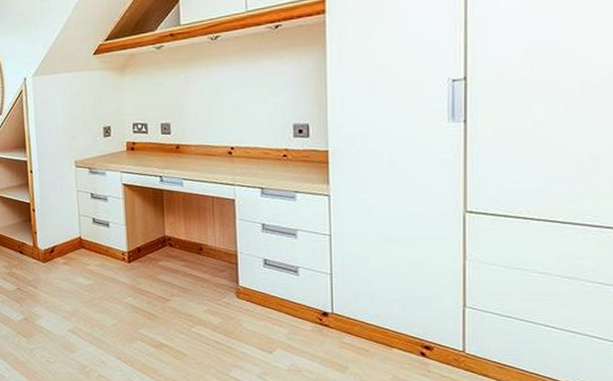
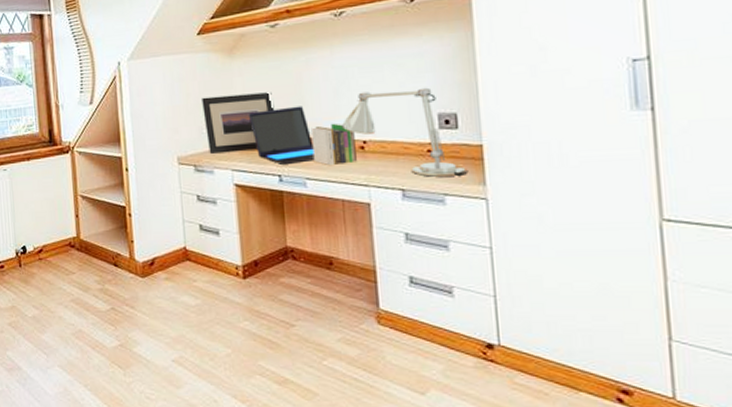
picture frame: none [95,105,158,158] -> present [200,92,275,154]
laptop: none [135,117,190,167] -> present [248,106,315,164]
books: none [188,132,225,169] -> present [310,123,357,166]
desk lamp: none [213,102,316,178] -> present [341,87,469,177]

